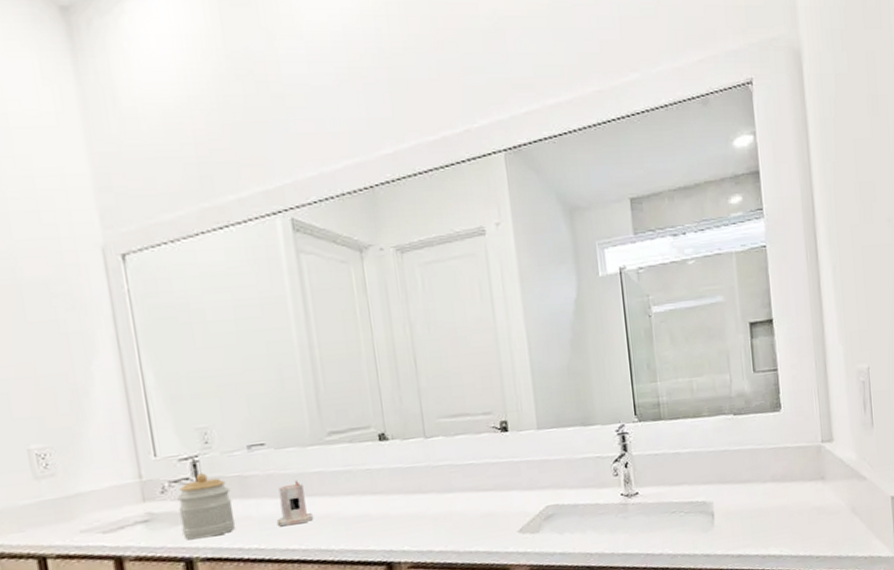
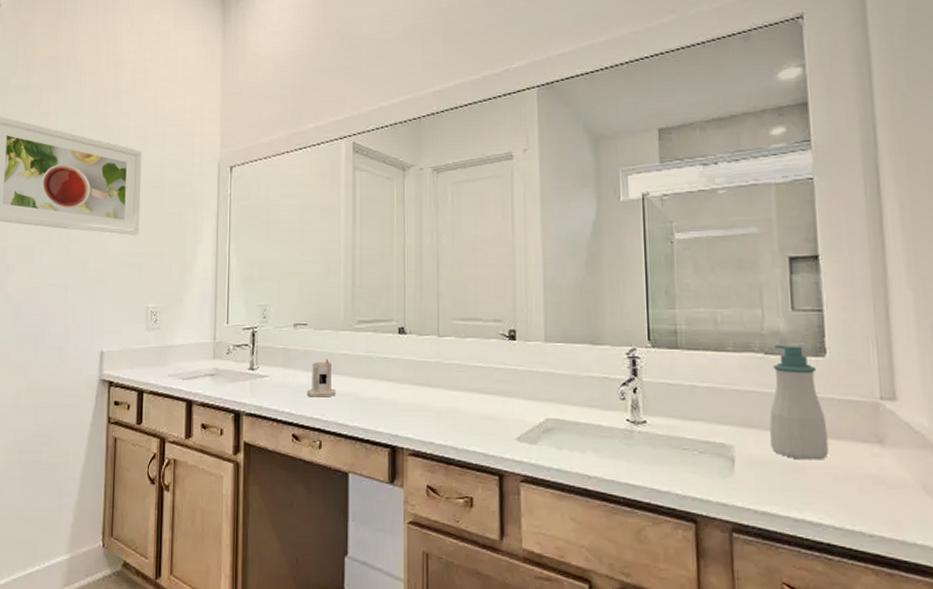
jar: present [177,473,236,540] -> none [236,342,276,396]
soap bottle: none [740,404,786,505] -> present [769,344,829,460]

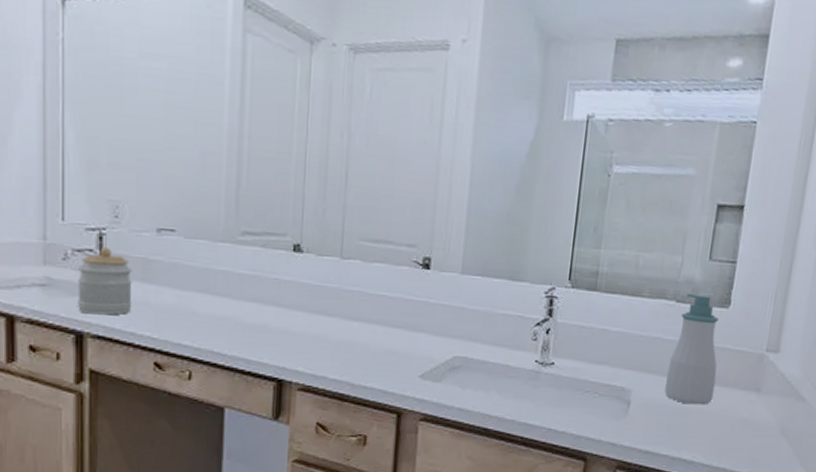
jar: none [236,342,276,396] -> present [78,247,133,315]
candle: present [307,358,337,397] -> none [173,274,212,321]

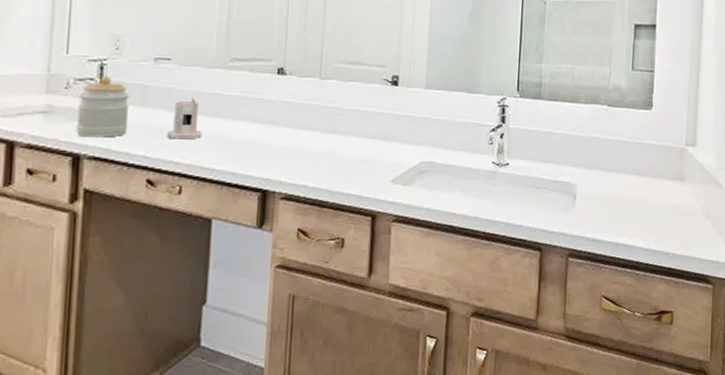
candle: none [173,274,212,321] -> present [166,97,203,140]
soap bottle: present [665,293,720,405] -> none [605,98,647,195]

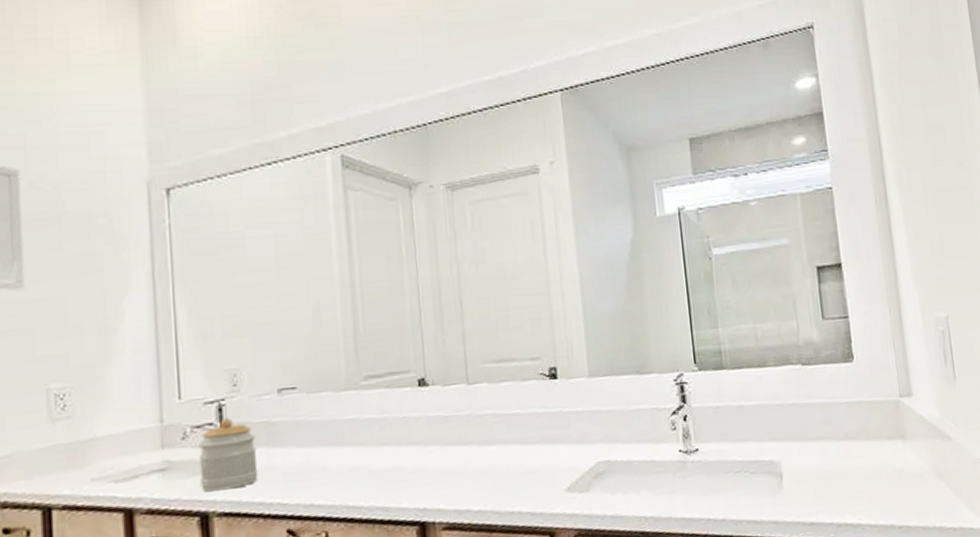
candle: present [166,97,203,140] -> none [302,427,344,480]

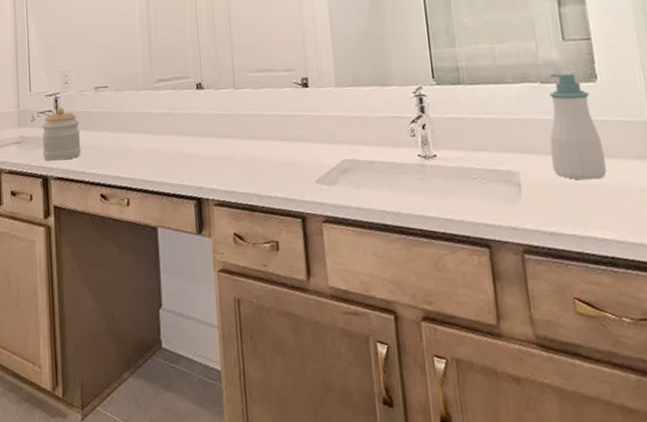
soap bottle: none [809,354,862,465] -> present [549,73,607,180]

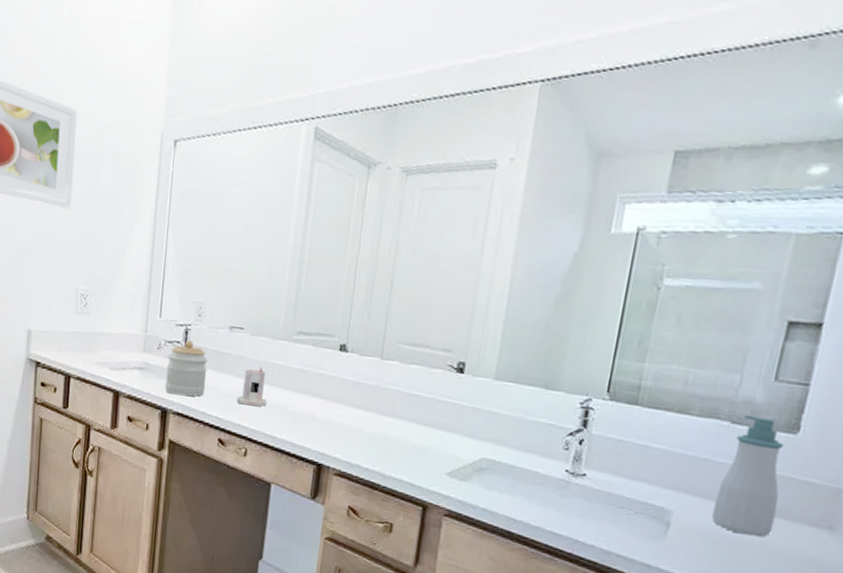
candle: none [111,118,141,157] -> present [236,367,268,407]

